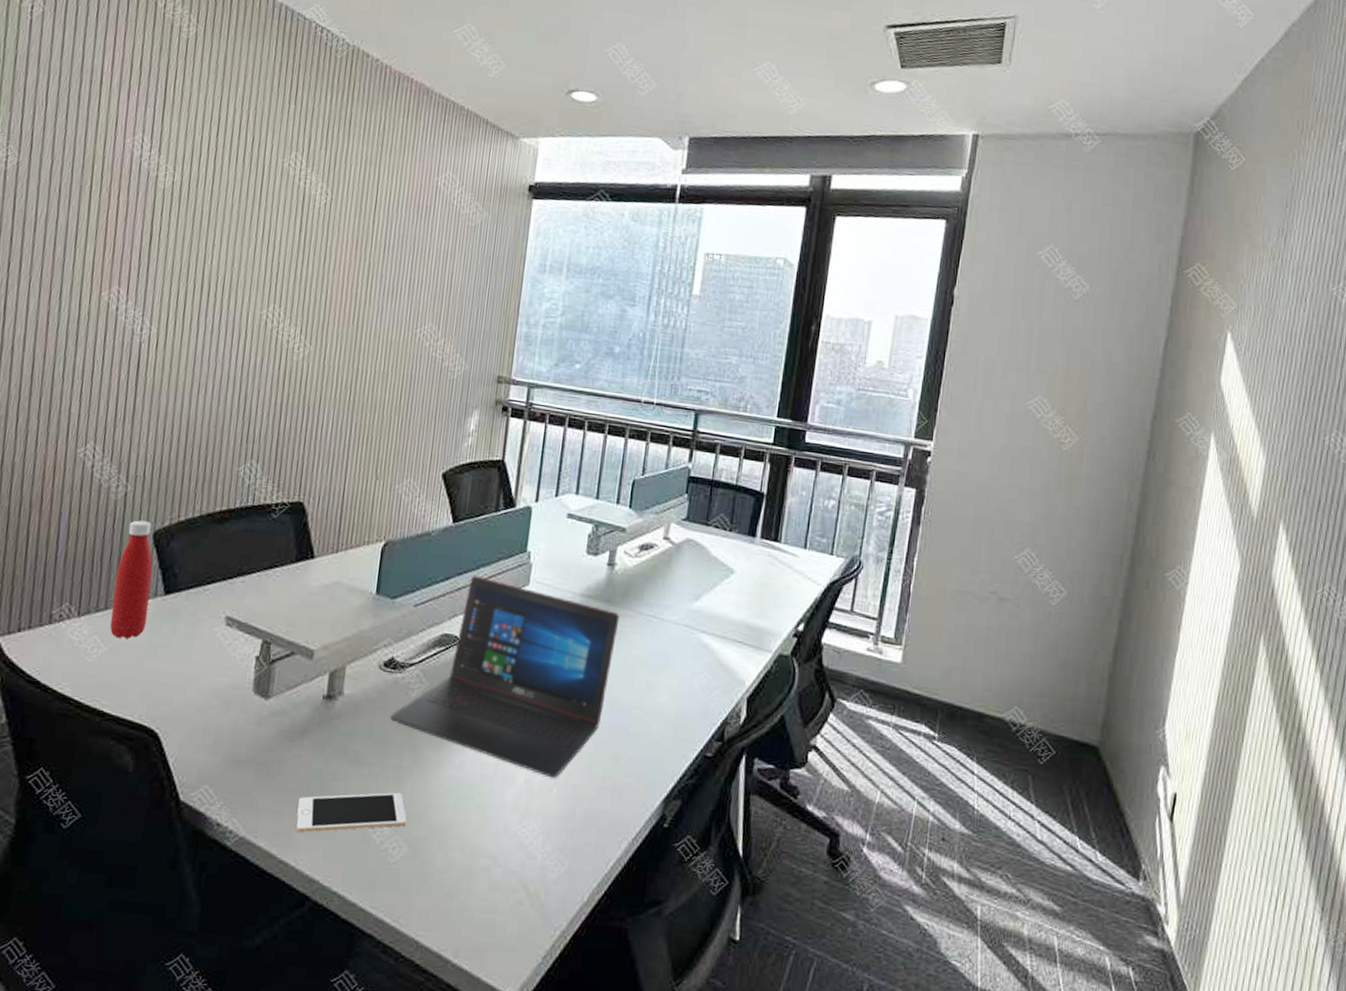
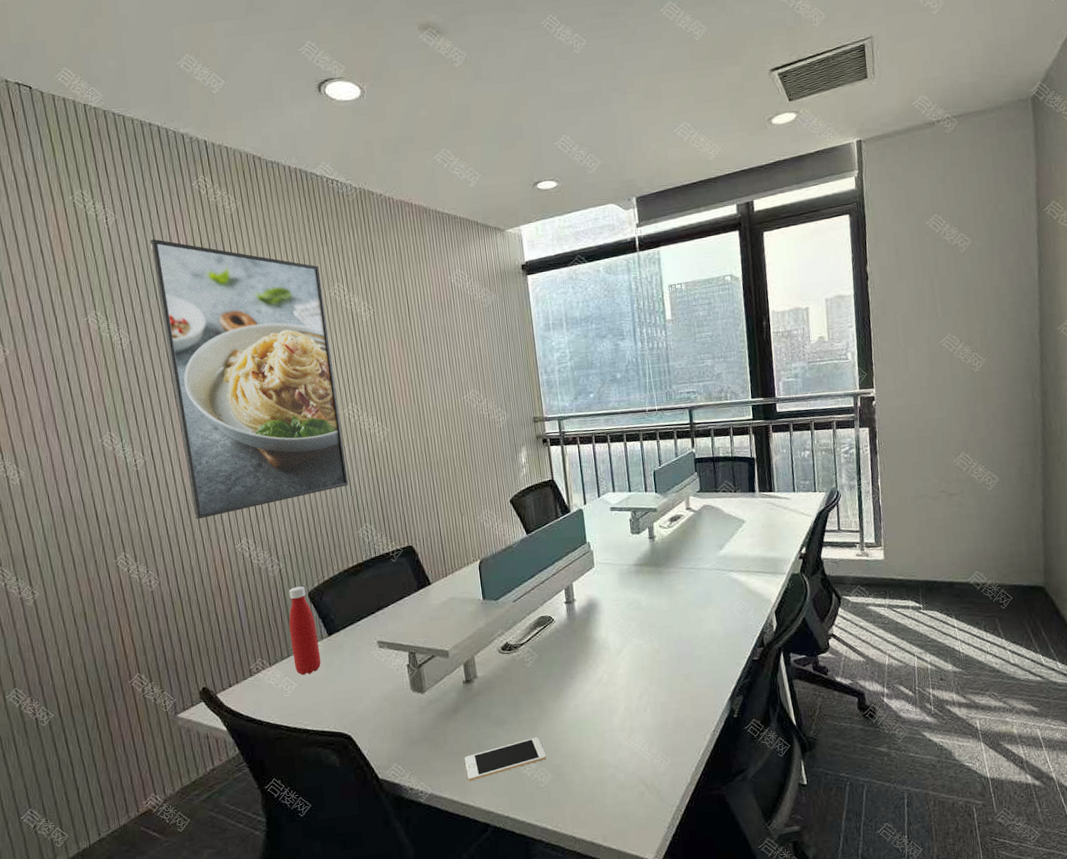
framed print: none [36,46,278,407] -> present [150,239,349,520]
laptop: present [390,576,620,779] -> none [516,569,670,702]

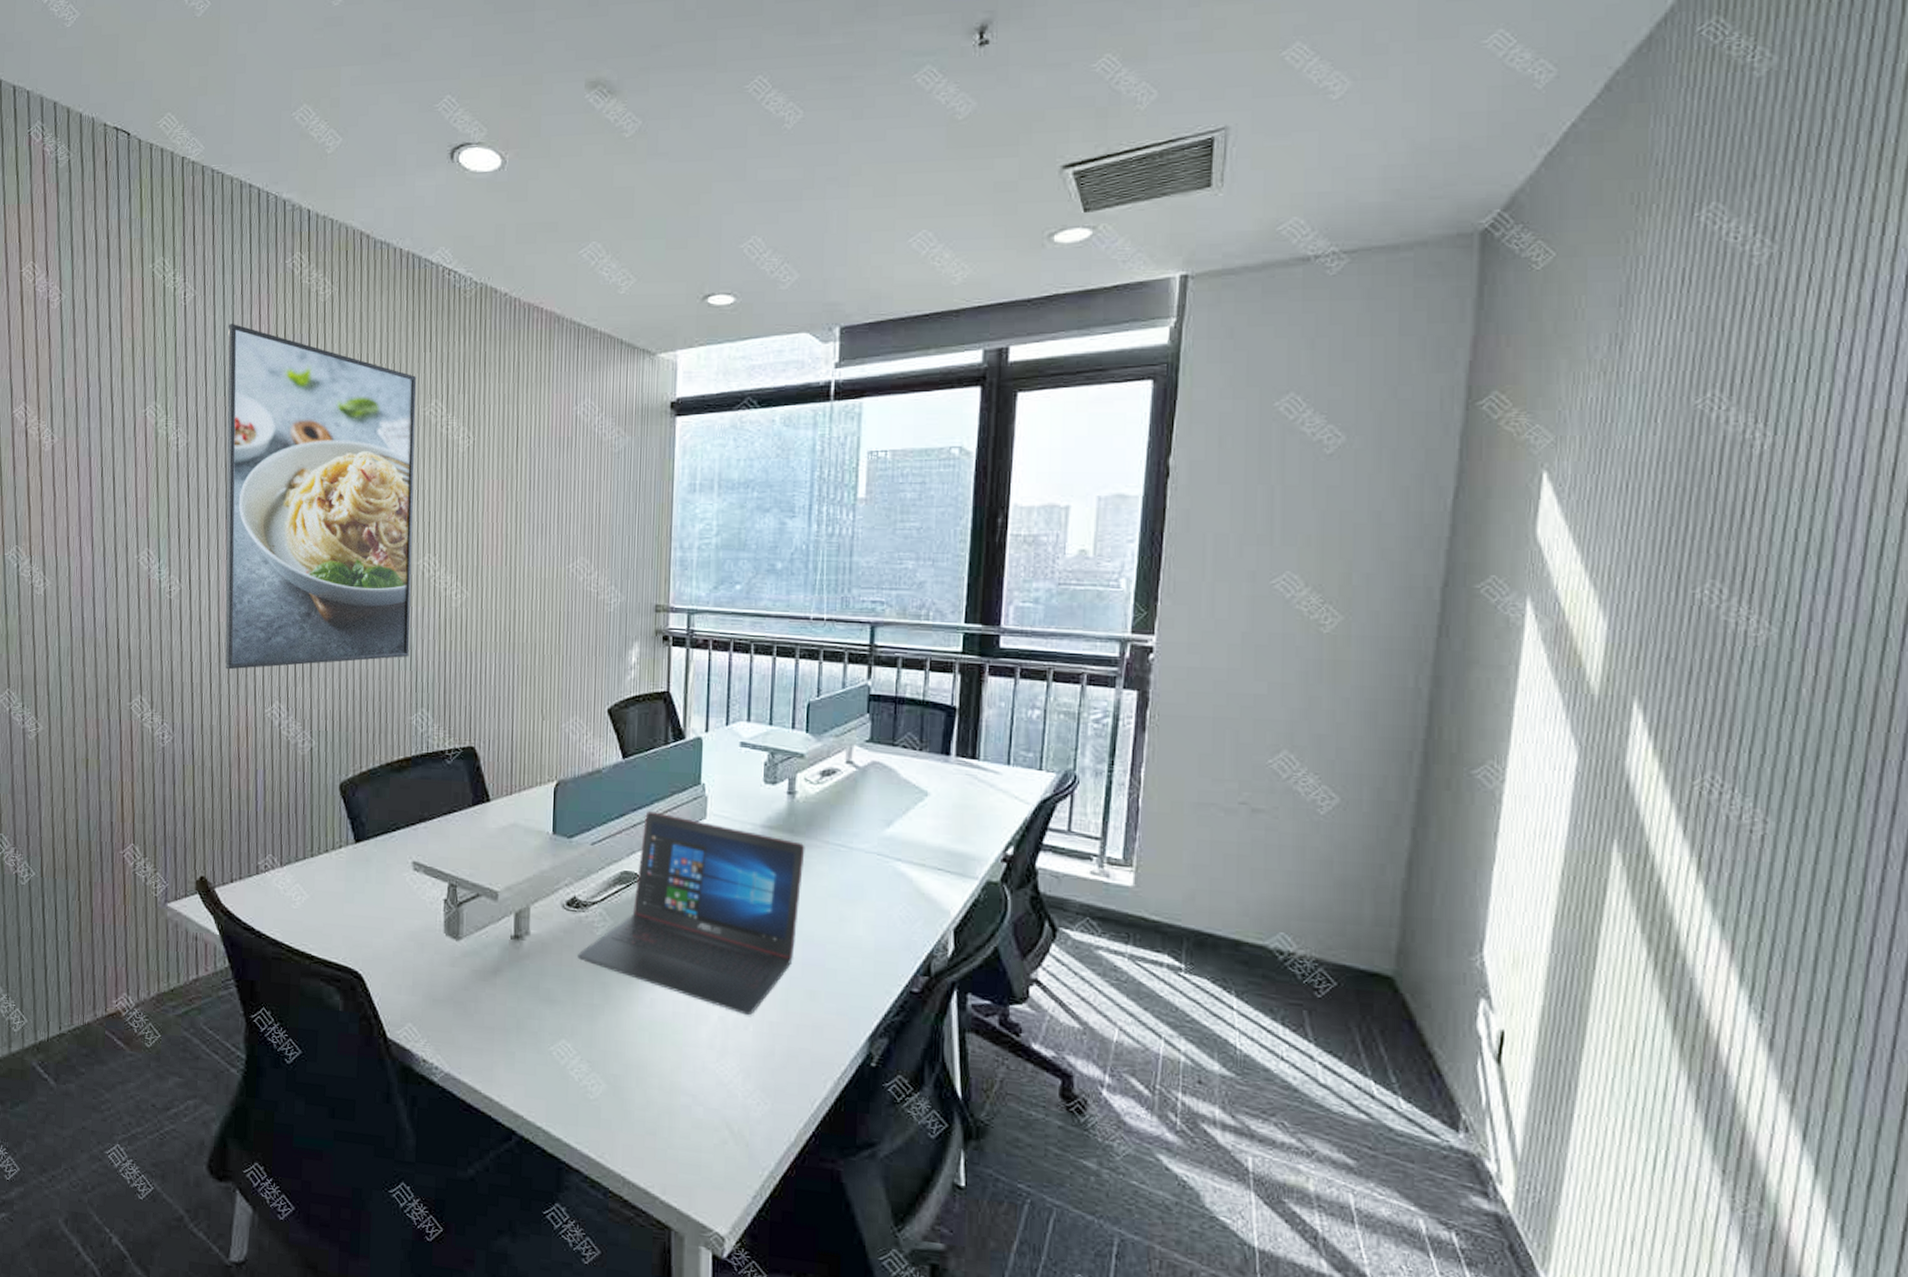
bottle: present [288,586,321,675] -> none [309,773,342,886]
cell phone: present [465,737,547,782] -> none [496,1030,603,1070]
laptop: none [516,569,670,702] -> present [578,811,805,1016]

